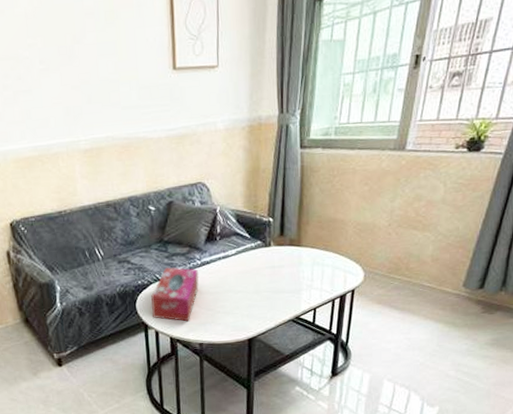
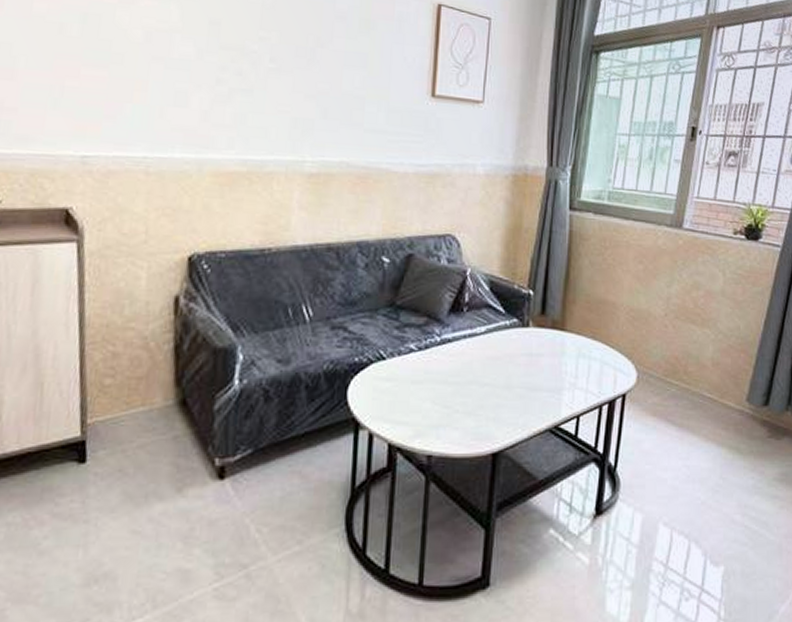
tissue box: present [151,267,199,322] -> none [368,341,437,422]

